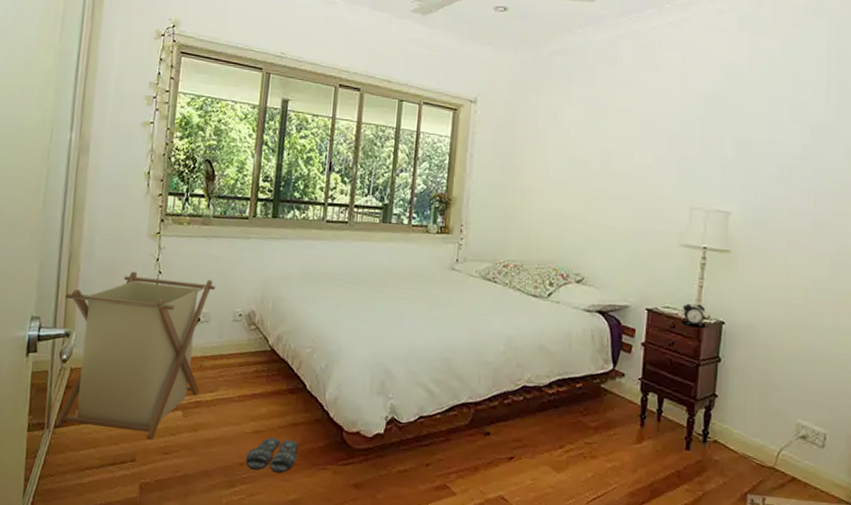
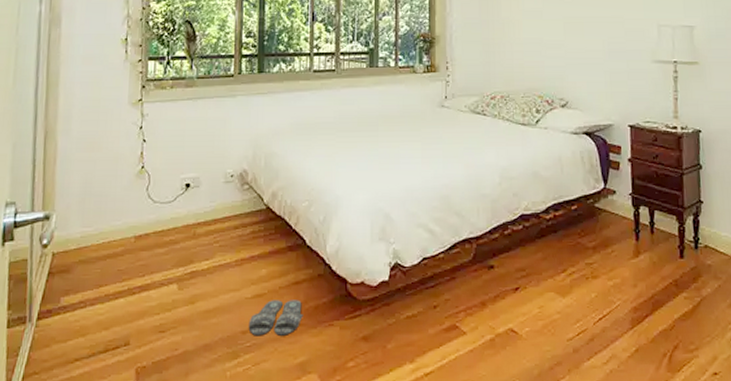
laundry basket: present [54,271,216,440] -> none [37,142,205,320]
alarm clock: present [681,302,707,330] -> none [662,114,686,140]

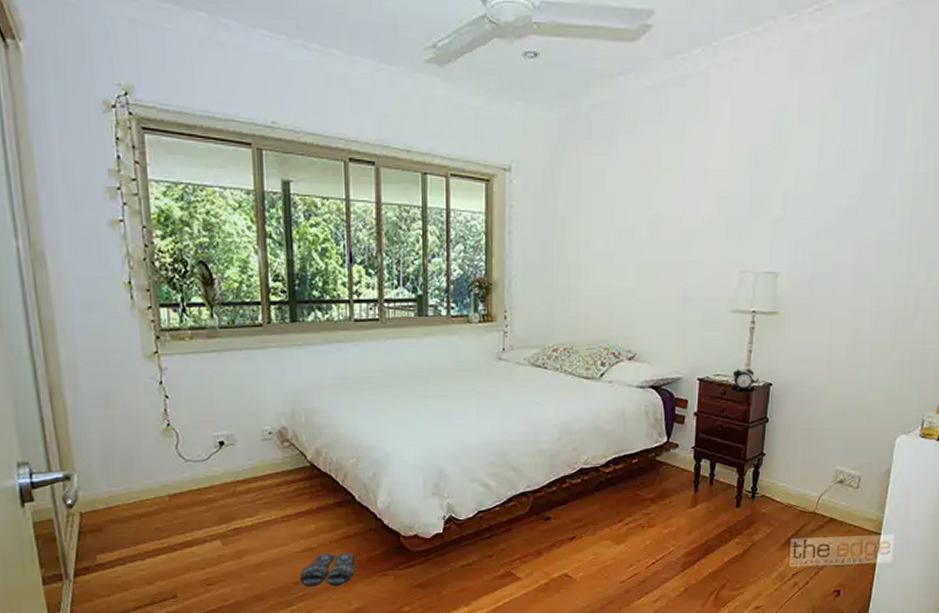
alarm clock: none [662,114,686,140] -> present [731,367,755,394]

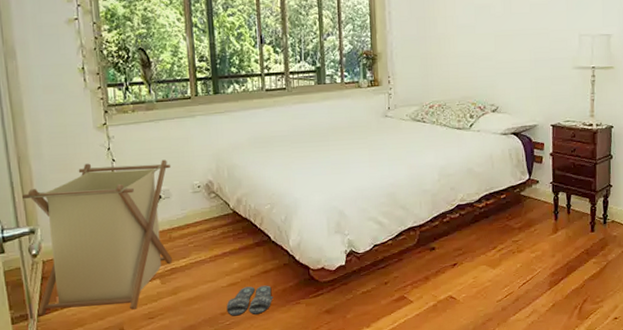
laundry basket: none [55,399,237,577] -> present [22,159,172,316]
alarm clock: present [731,367,755,394] -> none [580,113,600,136]

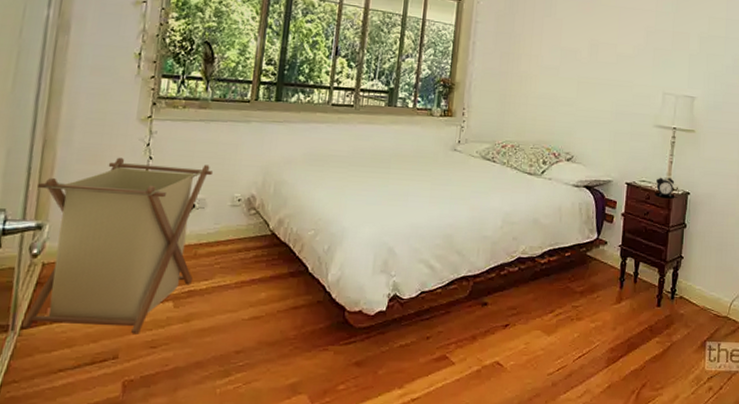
slippers: present [226,285,273,316] -> none [242,323,299,357]
alarm clock: none [580,113,600,136] -> present [655,176,675,200]

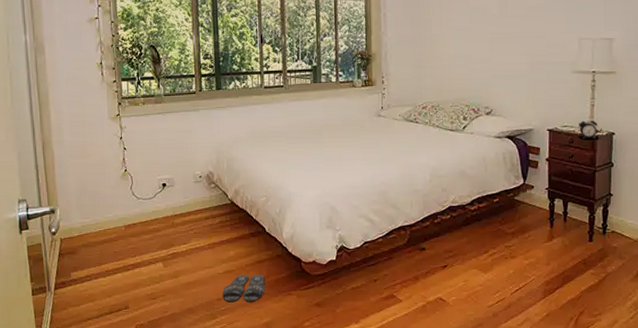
laundry basket: present [21,157,214,334] -> none [45,150,176,290]
slippers: none [242,323,299,357] -> present [222,275,266,302]

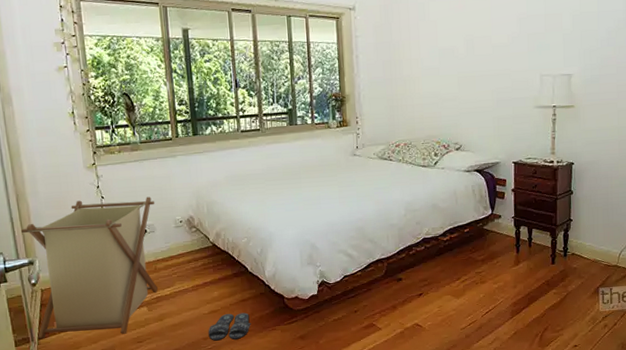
laundry basket: none [45,150,176,290] -> present [21,196,158,340]
alarm clock: present [578,119,600,142] -> none [541,151,560,172]

